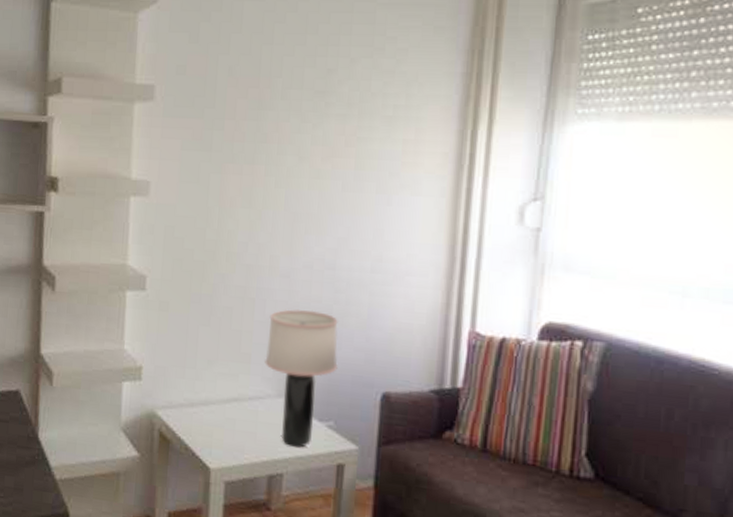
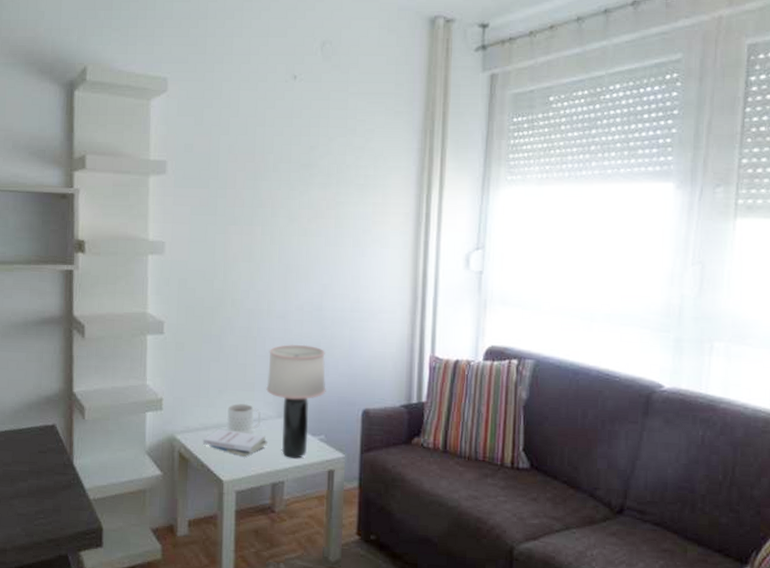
books: none [187,405,264,441] -> present [202,428,268,457]
mug: none [216,377,257,416] -> present [227,403,261,435]

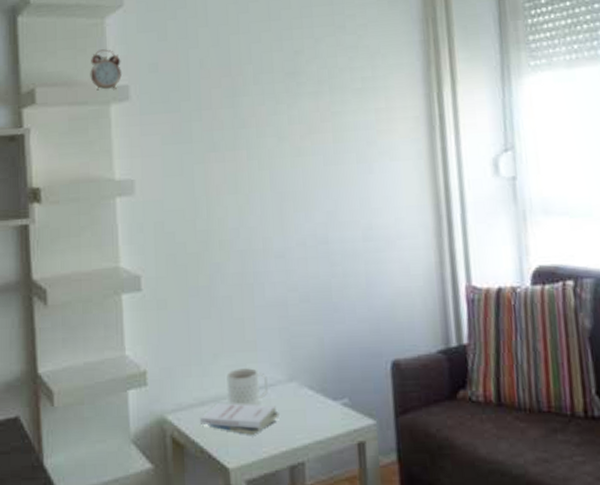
alarm clock: none [134,127,162,164] -> present [90,49,122,91]
table lamp: present [266,344,326,459] -> none [270,287,344,431]

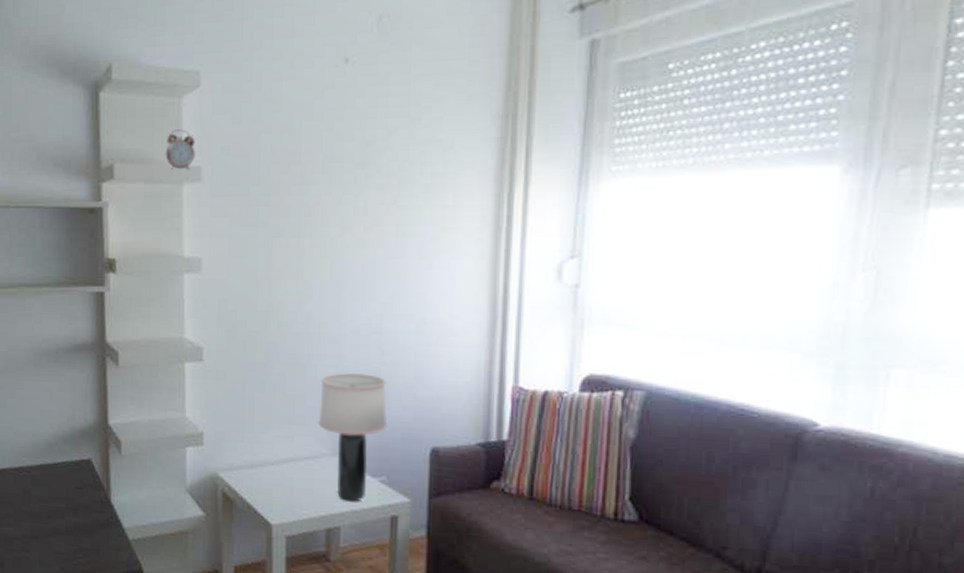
books: present [199,402,279,435] -> none [248,466,321,498]
mug: present [226,368,268,407] -> none [275,439,312,474]
table lamp: none [270,287,344,431] -> present [318,372,388,502]

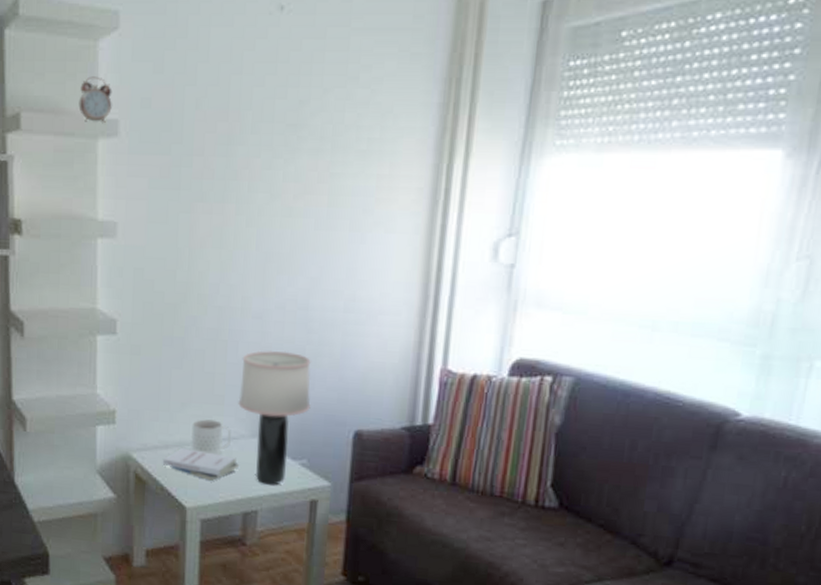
books: none [248,466,321,498] -> present [162,447,239,481]
mug: none [275,439,312,474] -> present [191,419,231,456]

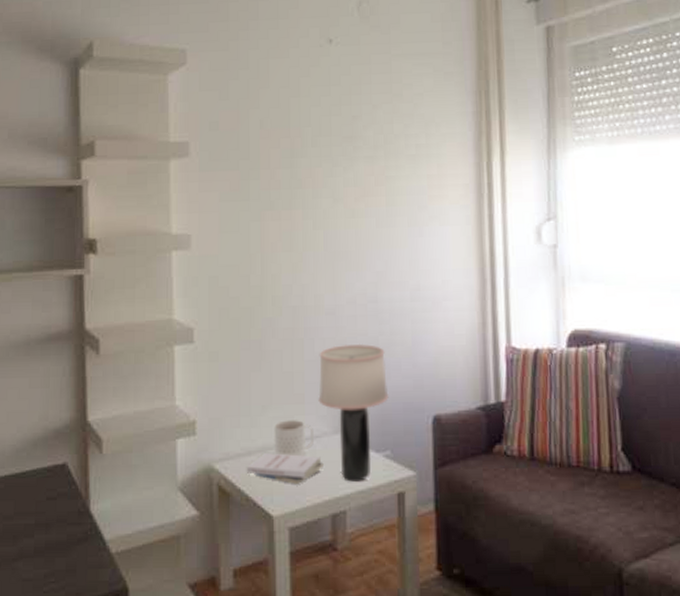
alarm clock: present [78,76,112,124] -> none [150,105,182,146]

